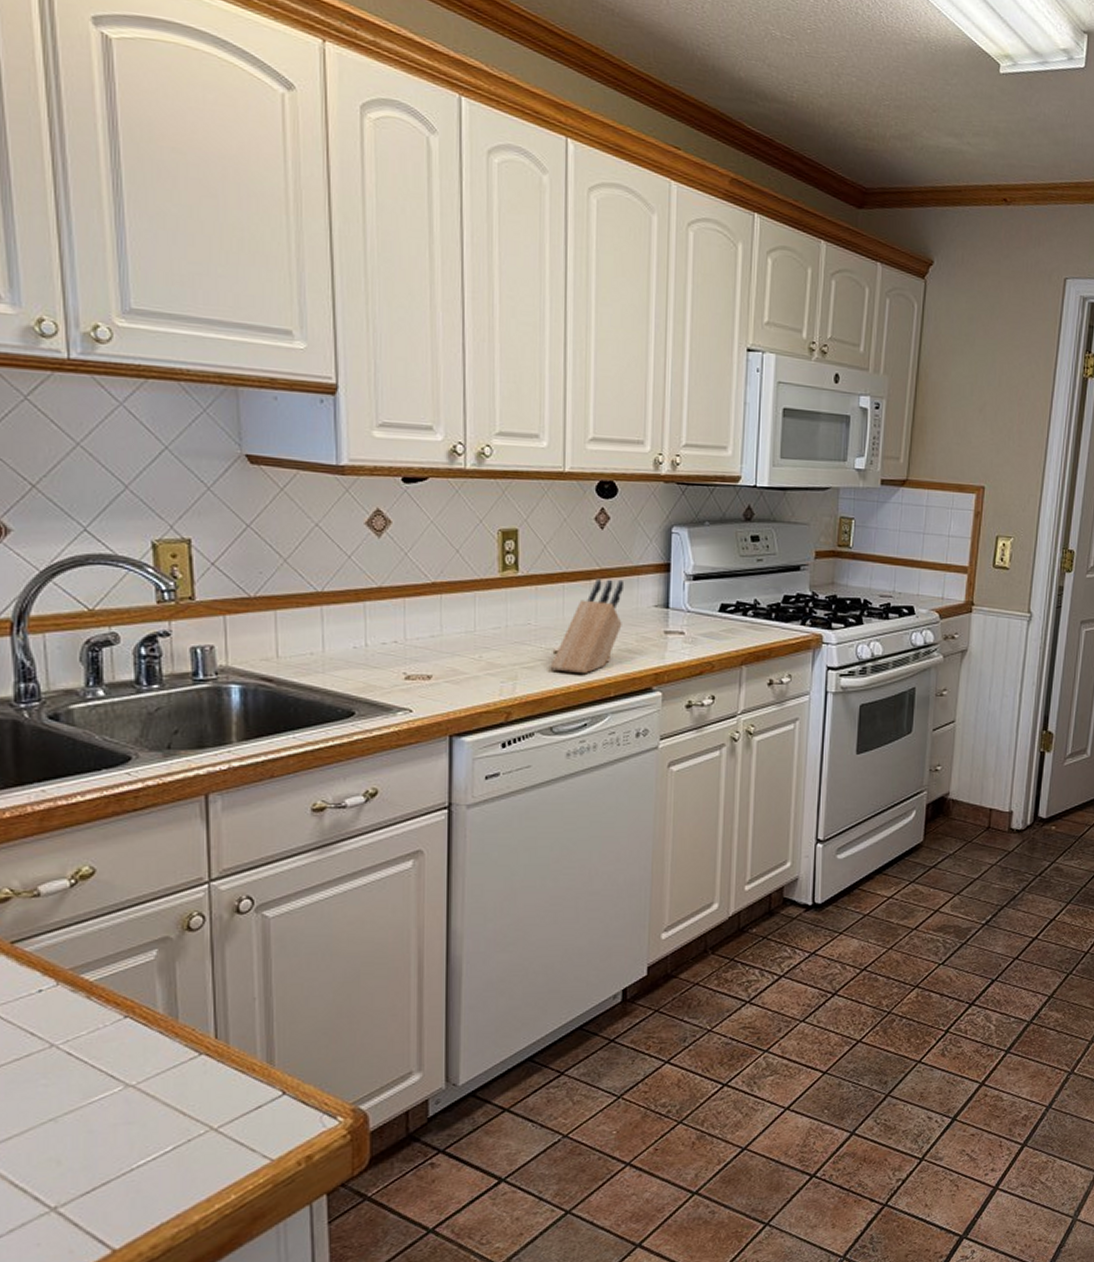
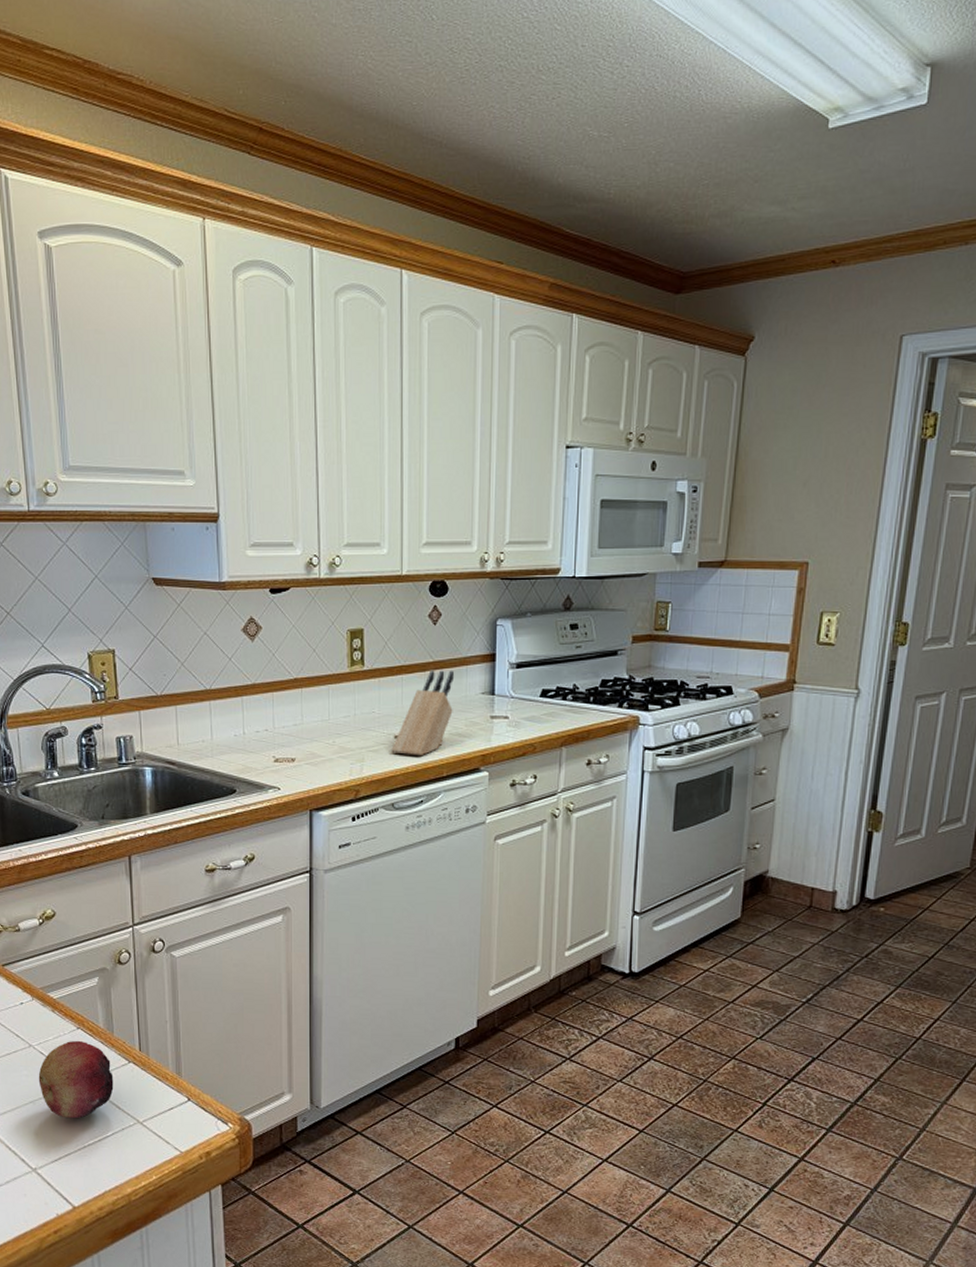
fruit: none [63,1032,177,1136] -> present [38,1040,114,1119]

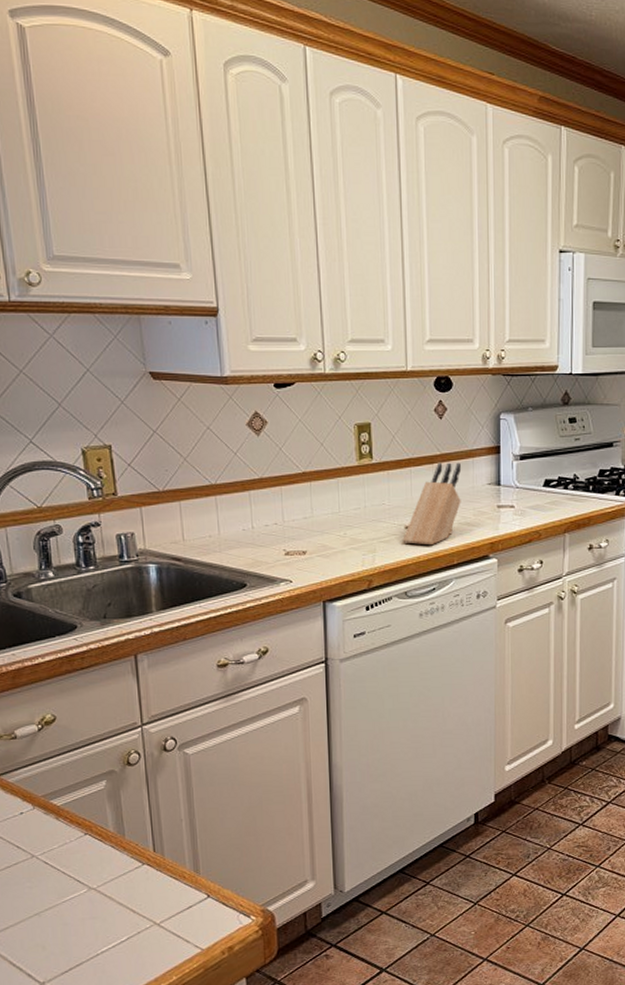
fruit: present [38,1040,114,1119] -> none [43,846,127,928]

